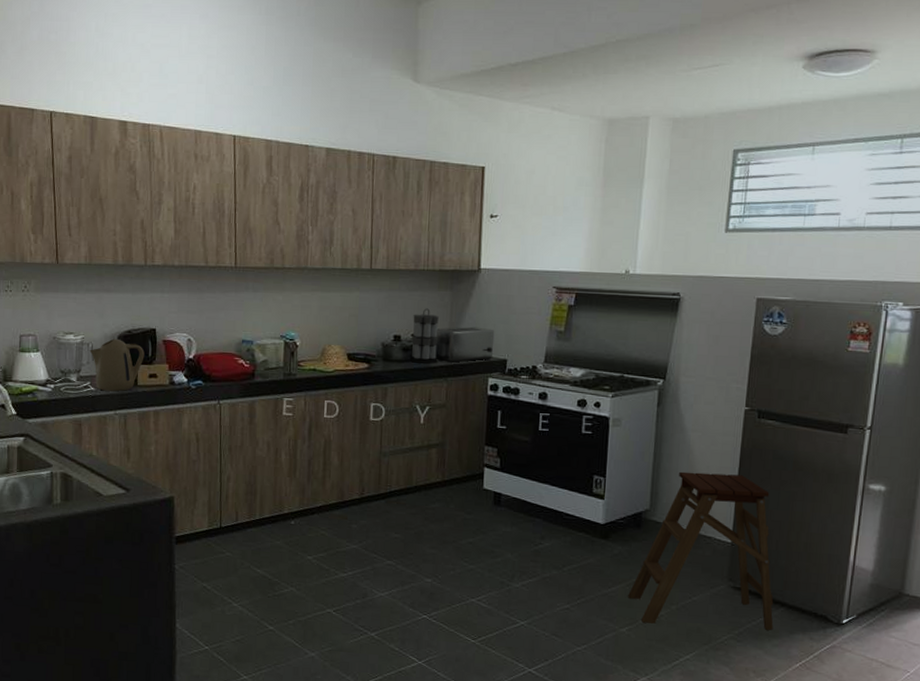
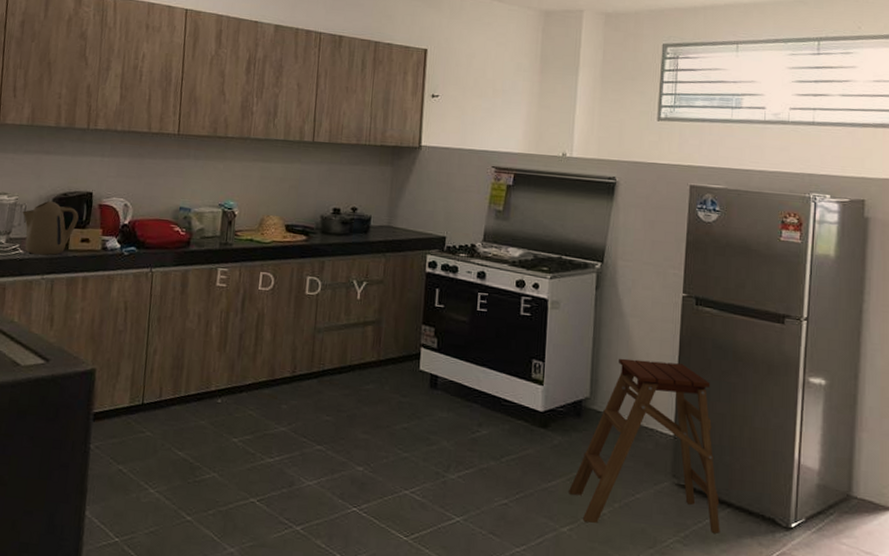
spice rack: present [409,308,439,364] -> none [348,182,379,239]
toaster: present [434,326,495,364] -> none [373,202,434,239]

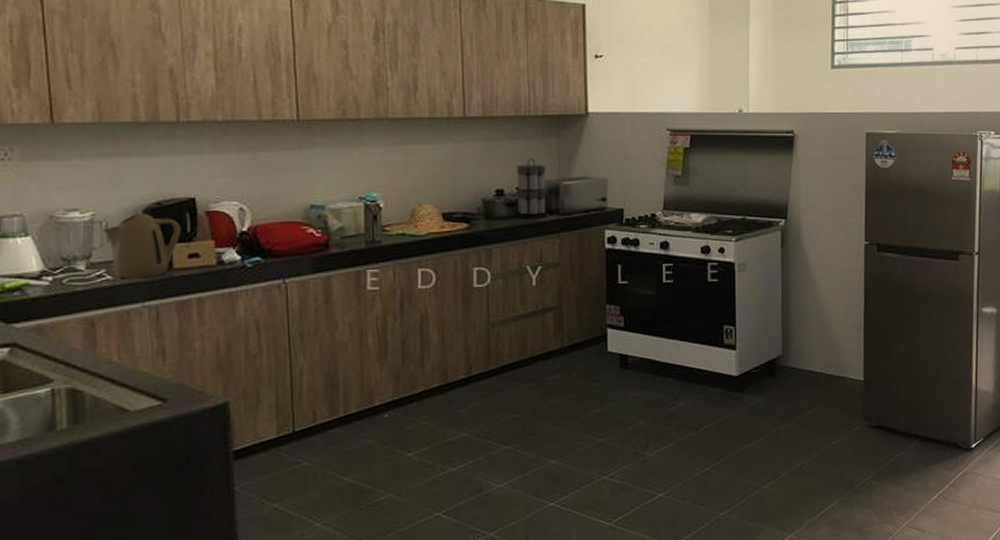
spice rack: none [348,182,379,239] -> present [515,158,547,219]
toaster: none [373,202,434,239] -> present [542,175,609,217]
step ladder: present [569,358,720,534] -> none [768,310,910,476]

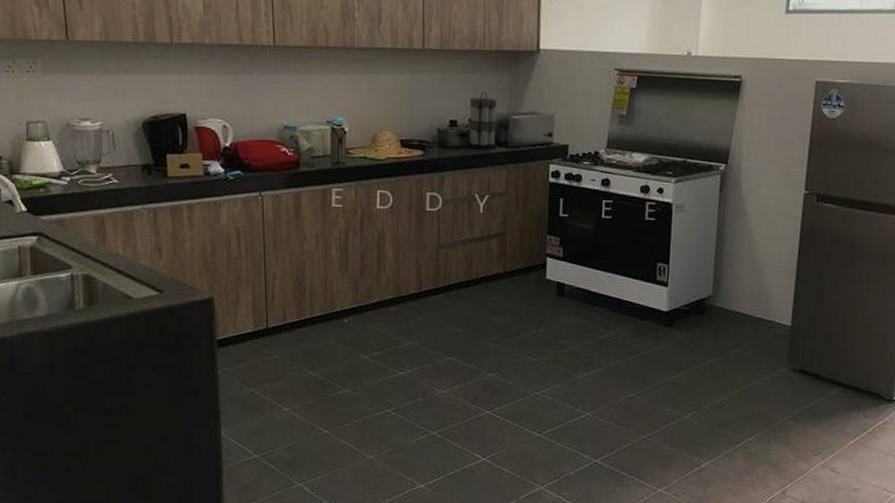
kettle: present [103,213,181,279] -> none [110,125,174,184]

